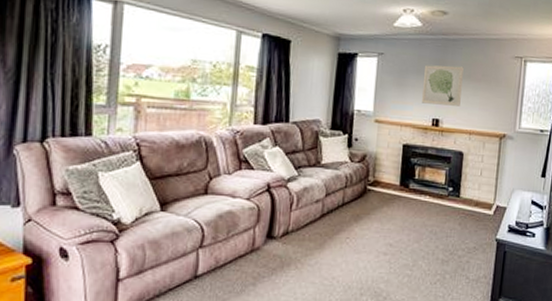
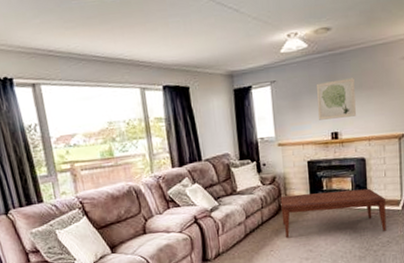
coffee table: none [365,178,478,236] -> present [280,188,386,238]

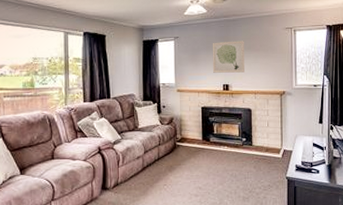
coffee table: present [280,188,386,238] -> none [176,135,268,176]

